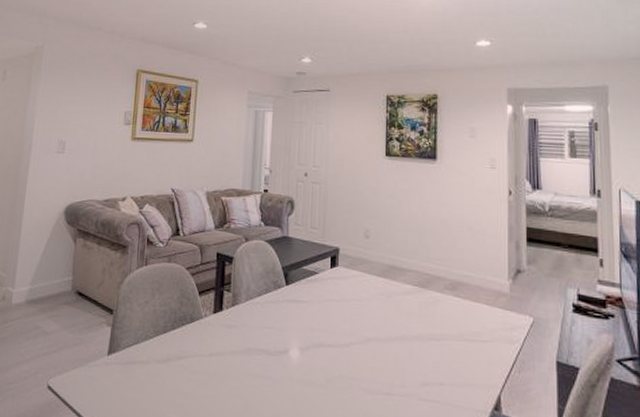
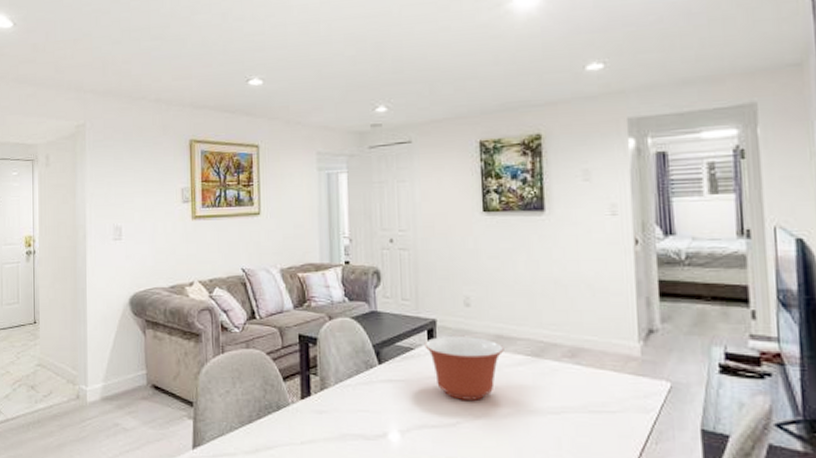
mixing bowl: none [327,263,396,324] -> present [424,335,504,400]

